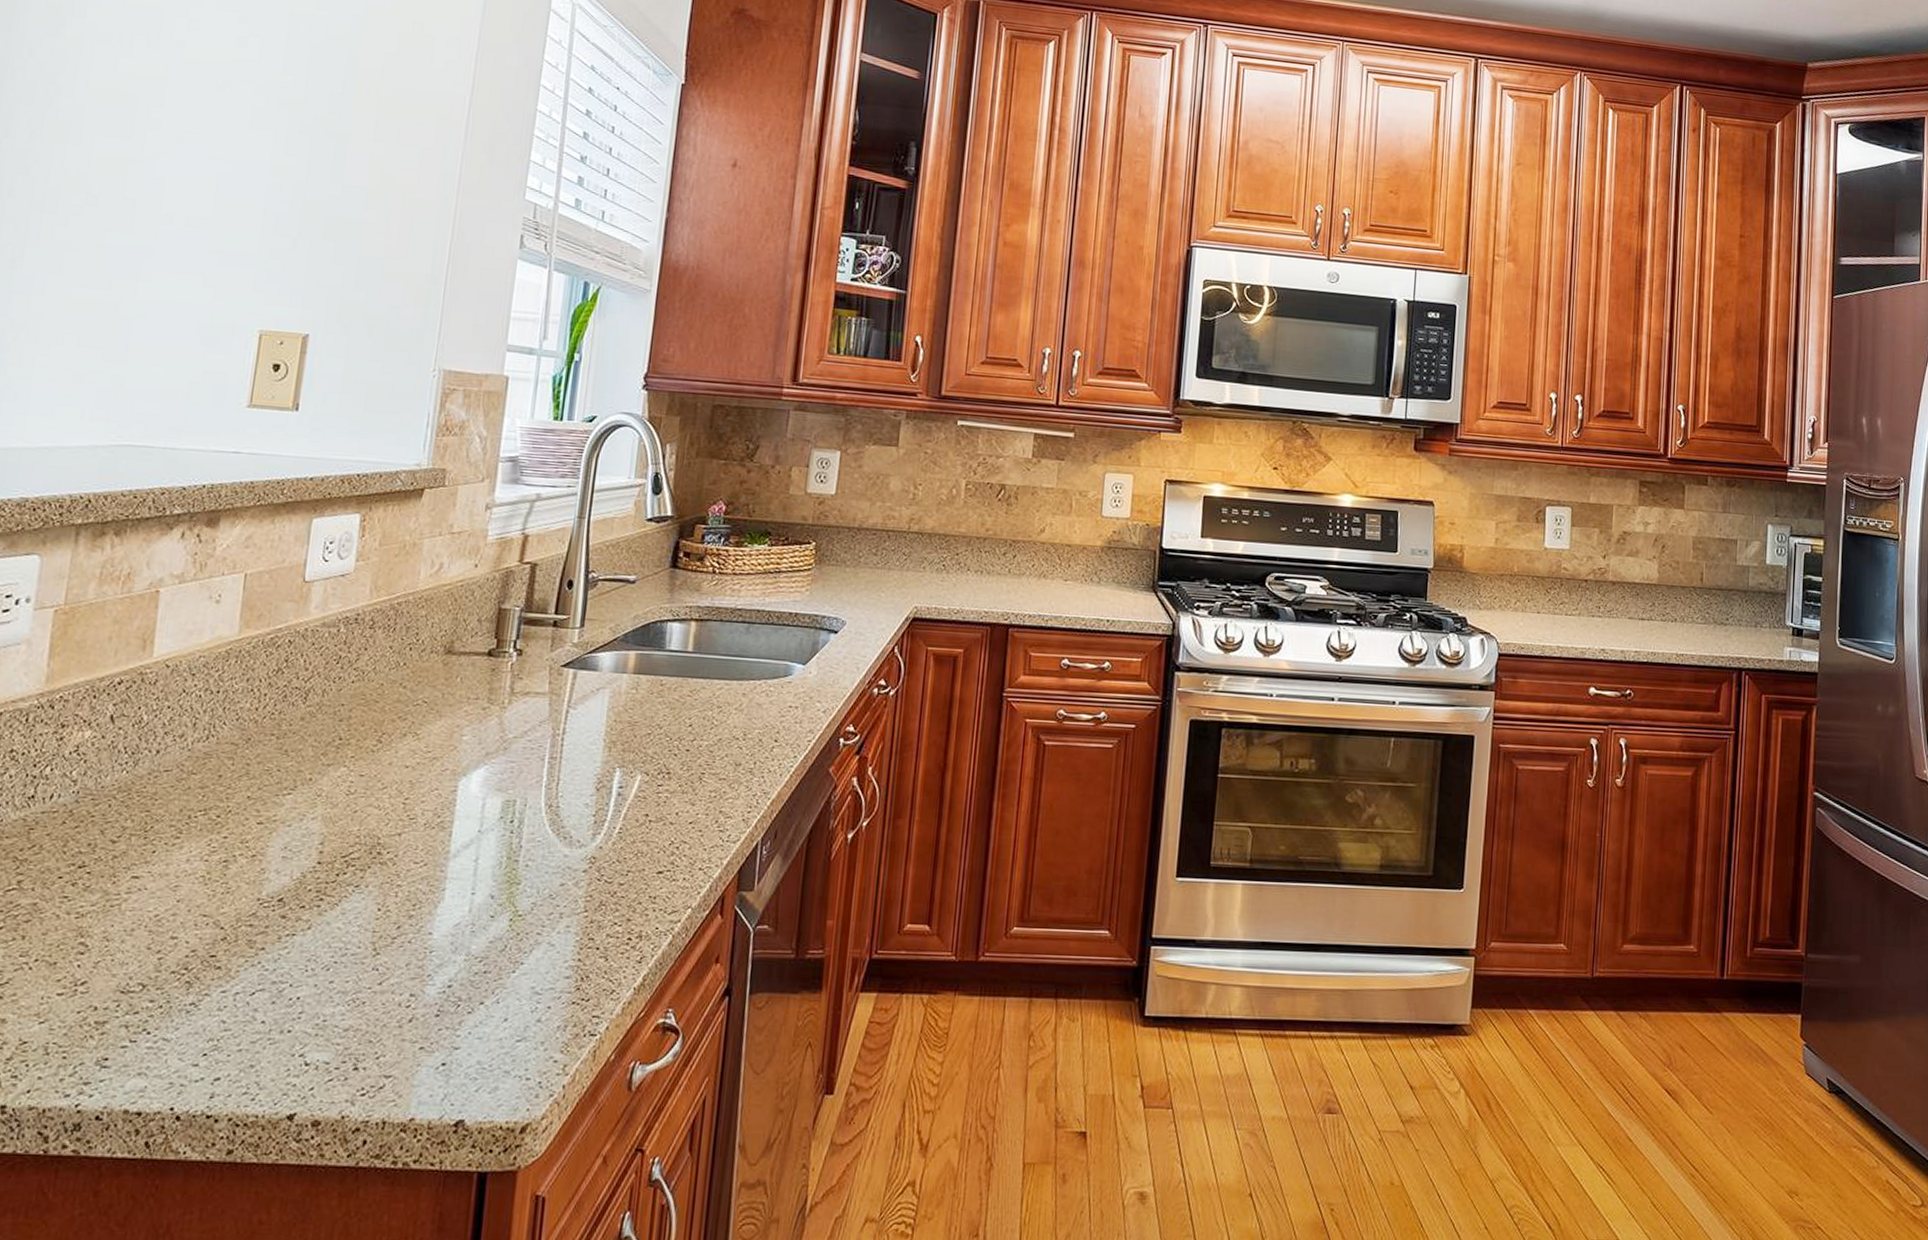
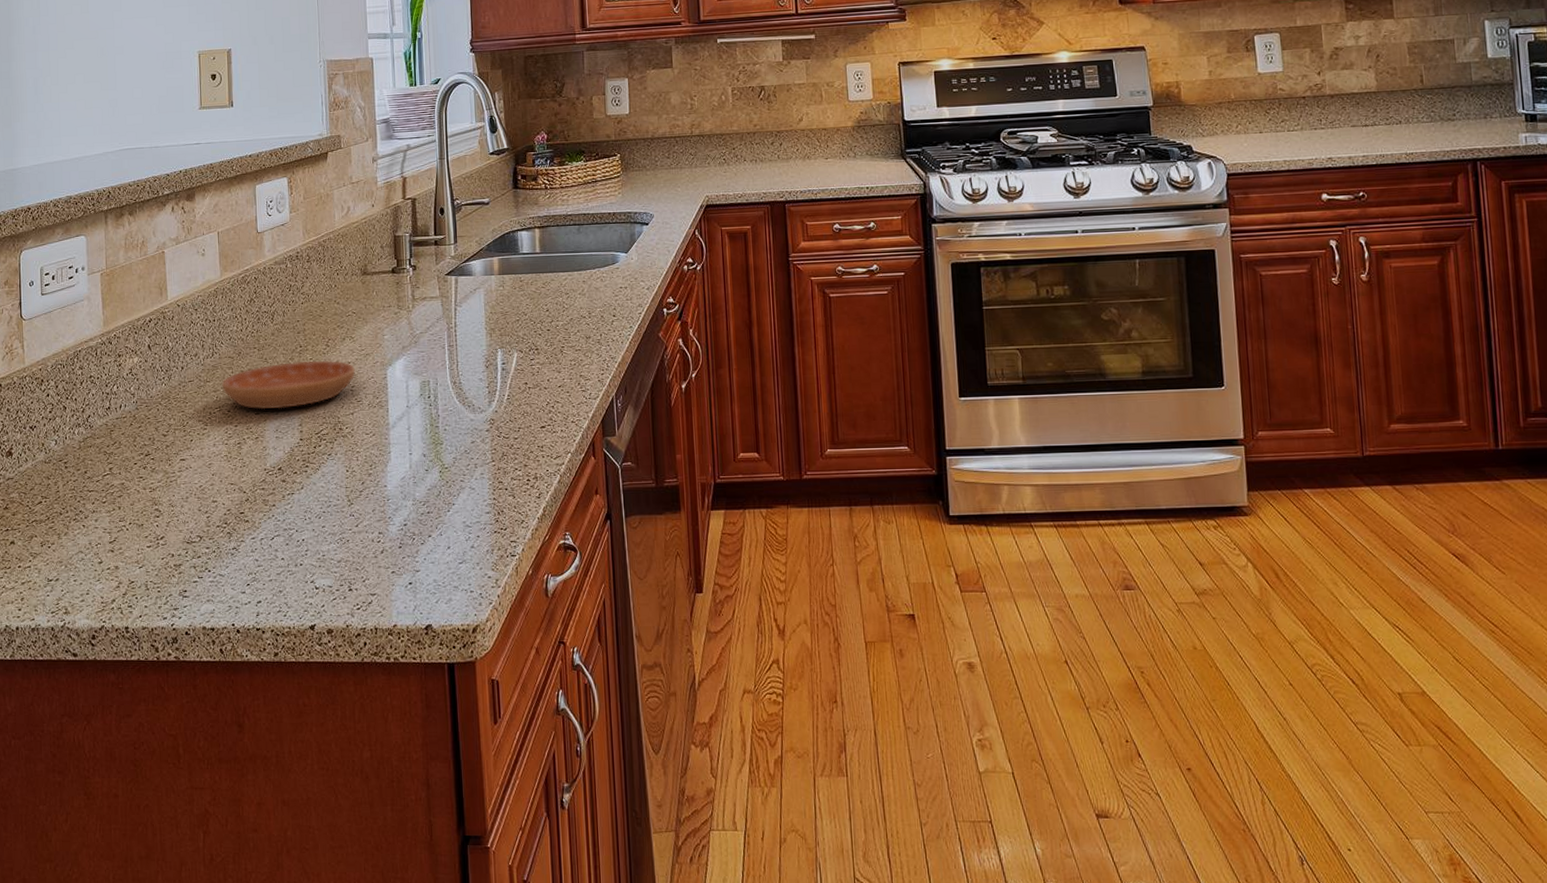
saucer: none [213,758,414,820] -> present [222,360,355,410]

